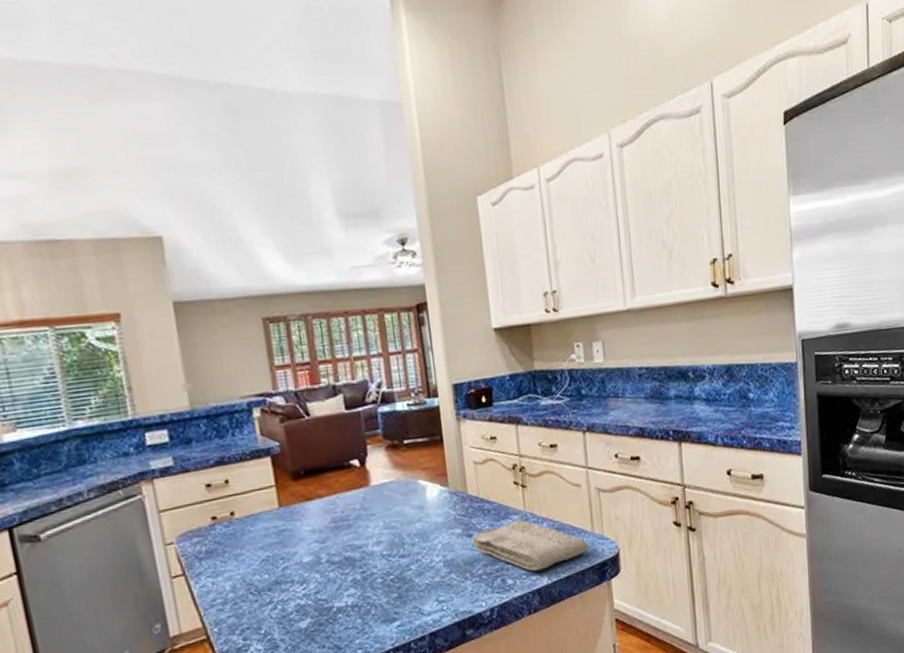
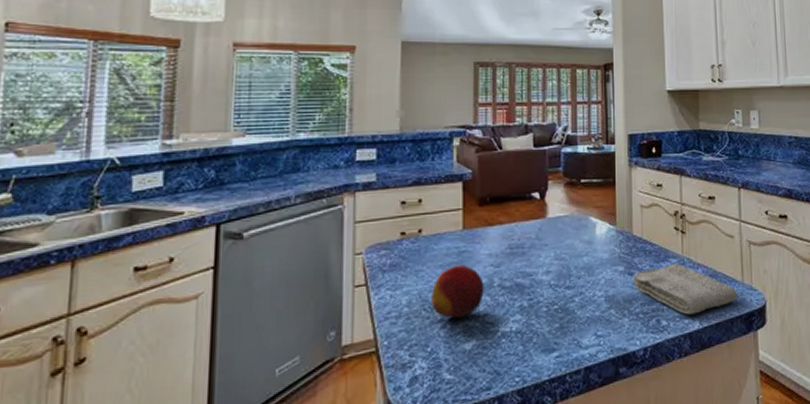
fruit: none [255,543,313,599] -> present [431,264,484,319]

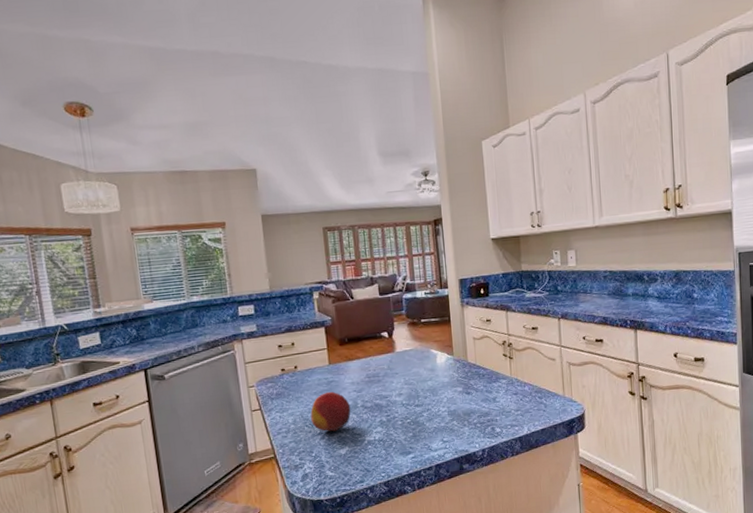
washcloth: present [631,263,739,315] -> none [469,383,561,423]

